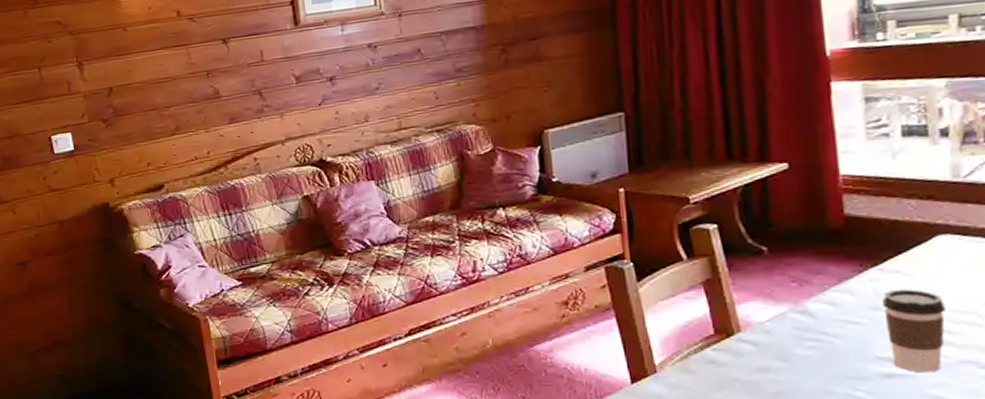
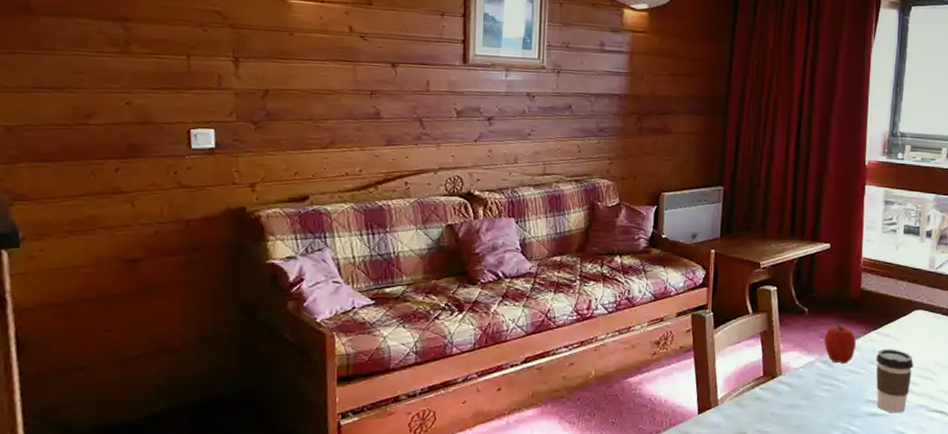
fruit: none [798,261,848,313] -> present [824,322,856,364]

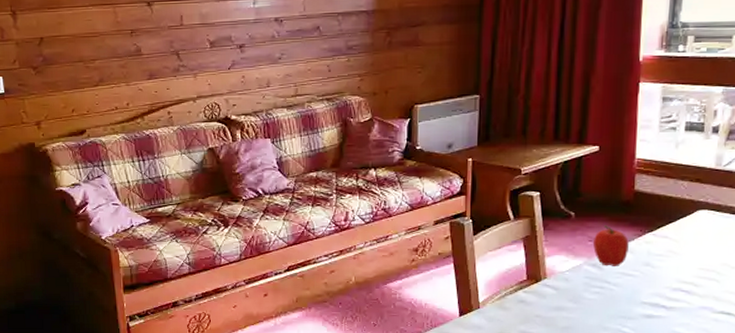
coffee cup: present [876,348,914,413] -> none [652,250,696,315]

